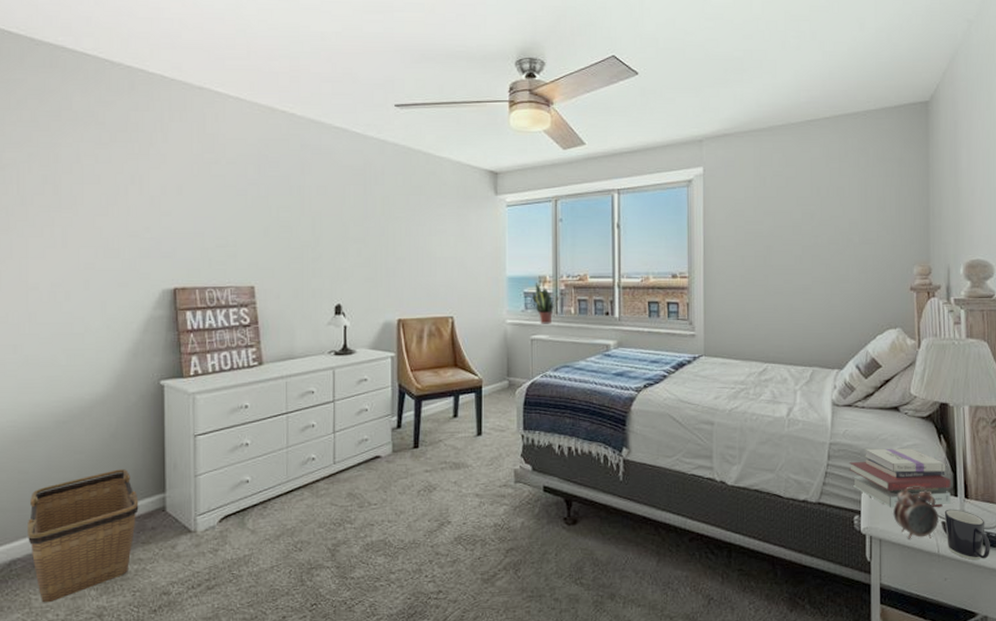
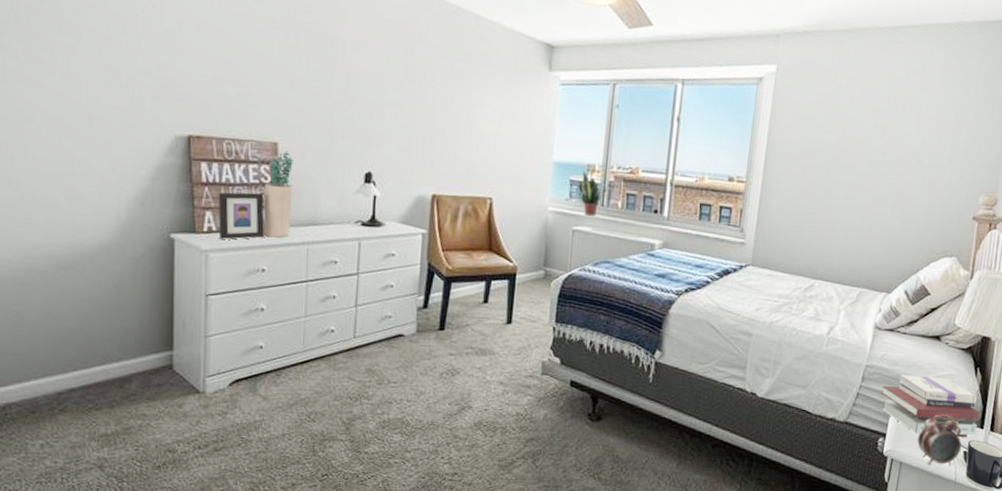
bicycle basket: present [28,469,139,603] -> none [24,322,144,449]
picture frame: none [202,334,246,382] -> present [218,192,265,240]
vase: none [244,293,270,375] -> present [262,151,293,238]

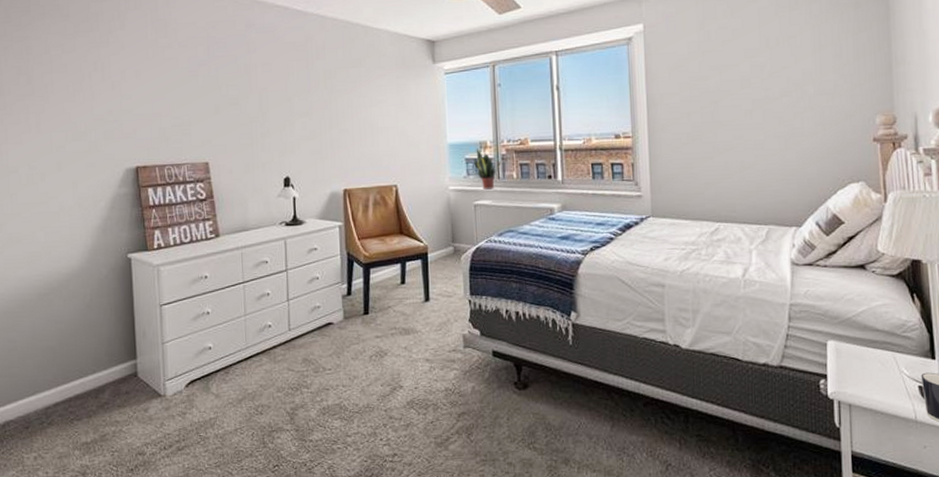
picture frame: present [218,192,265,240] -> none [163,208,204,254]
vase: present [262,151,293,238] -> none [201,168,226,247]
books: present [881,374,980,437] -> none [811,308,928,372]
alarm clock: present [917,413,962,466] -> none [863,347,915,404]

